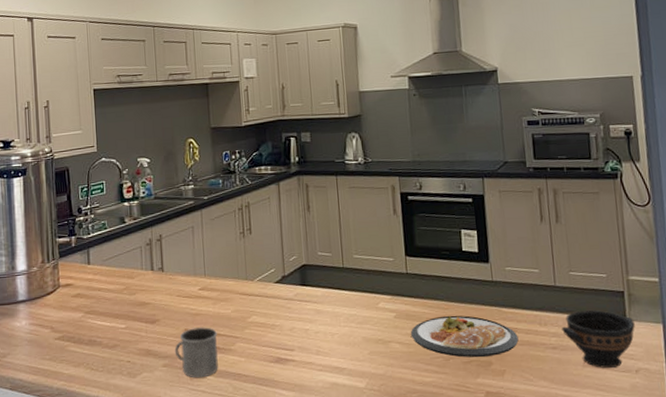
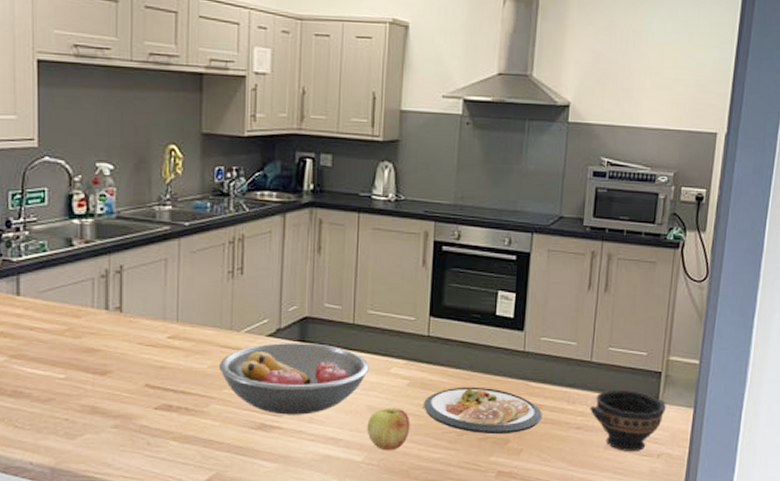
mug: present [174,327,218,378] -> none [129,383,187,443]
fruit bowl: none [240,286,361,349] -> present [220,343,369,415]
apple: none [365,338,403,377] -> present [367,408,410,451]

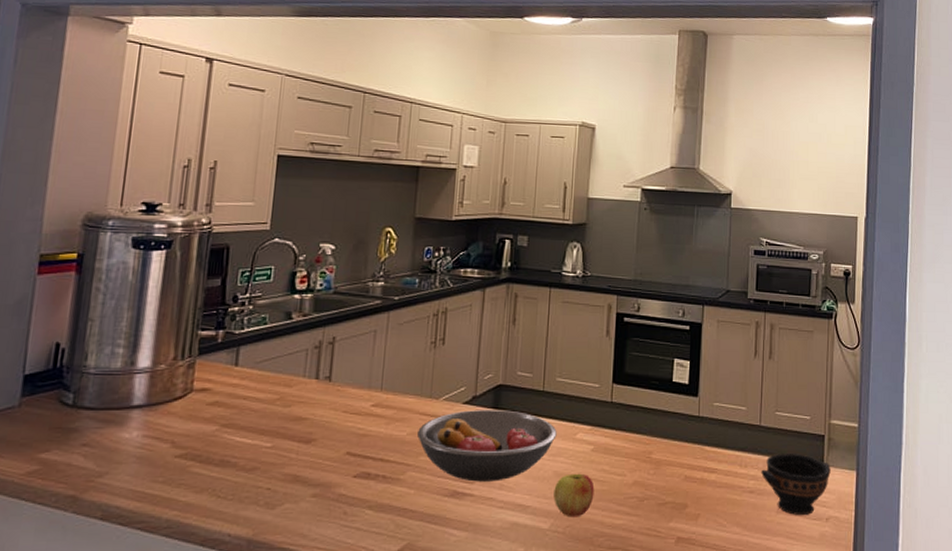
dish: present [423,386,542,435] -> none [606,451,717,500]

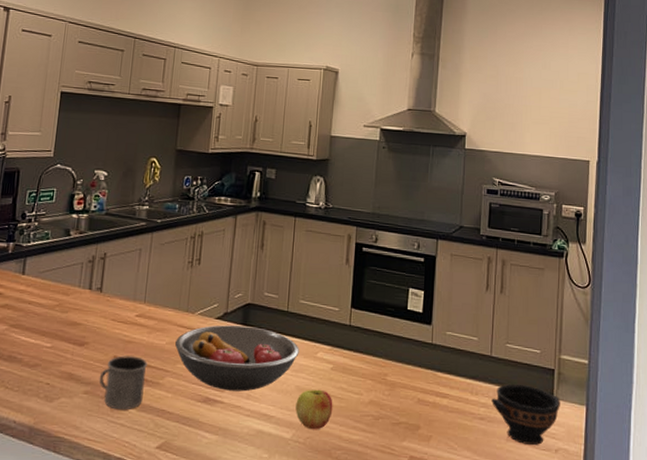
mug: none [329,451,386,512] -> present [99,356,147,410]

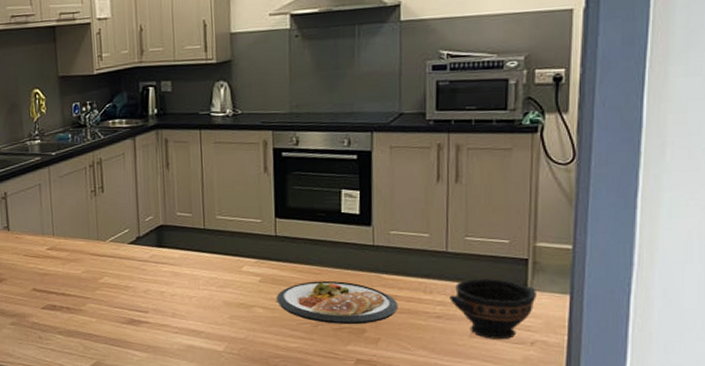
mug: present [99,356,147,410] -> none [22,287,68,337]
fruit bowl: present [175,325,299,392] -> none [91,248,222,311]
apple: present [295,389,333,430] -> none [225,302,266,341]
dish: none [344,373,449,421] -> present [276,280,398,325]

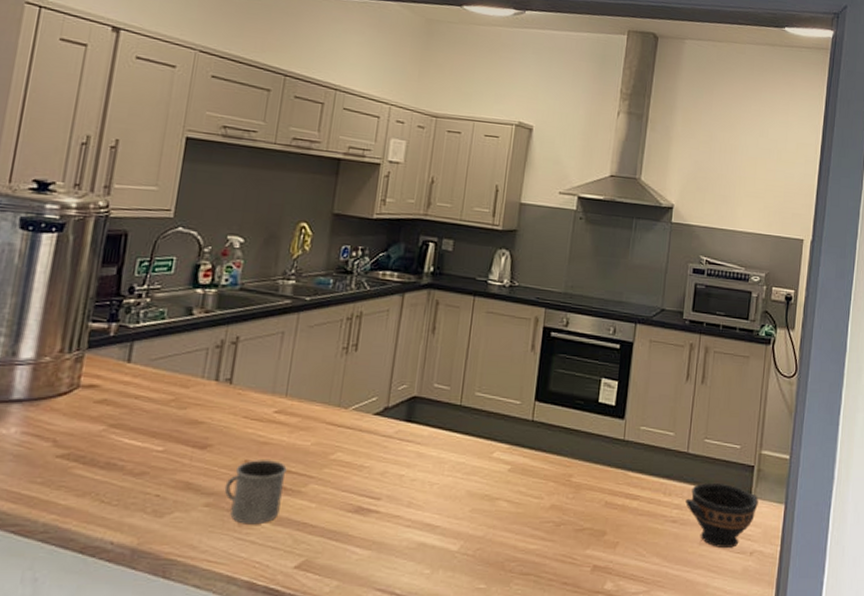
mug: none [22,287,68,337] -> present [224,460,287,525]
dish: present [276,280,398,325] -> none [522,474,639,526]

